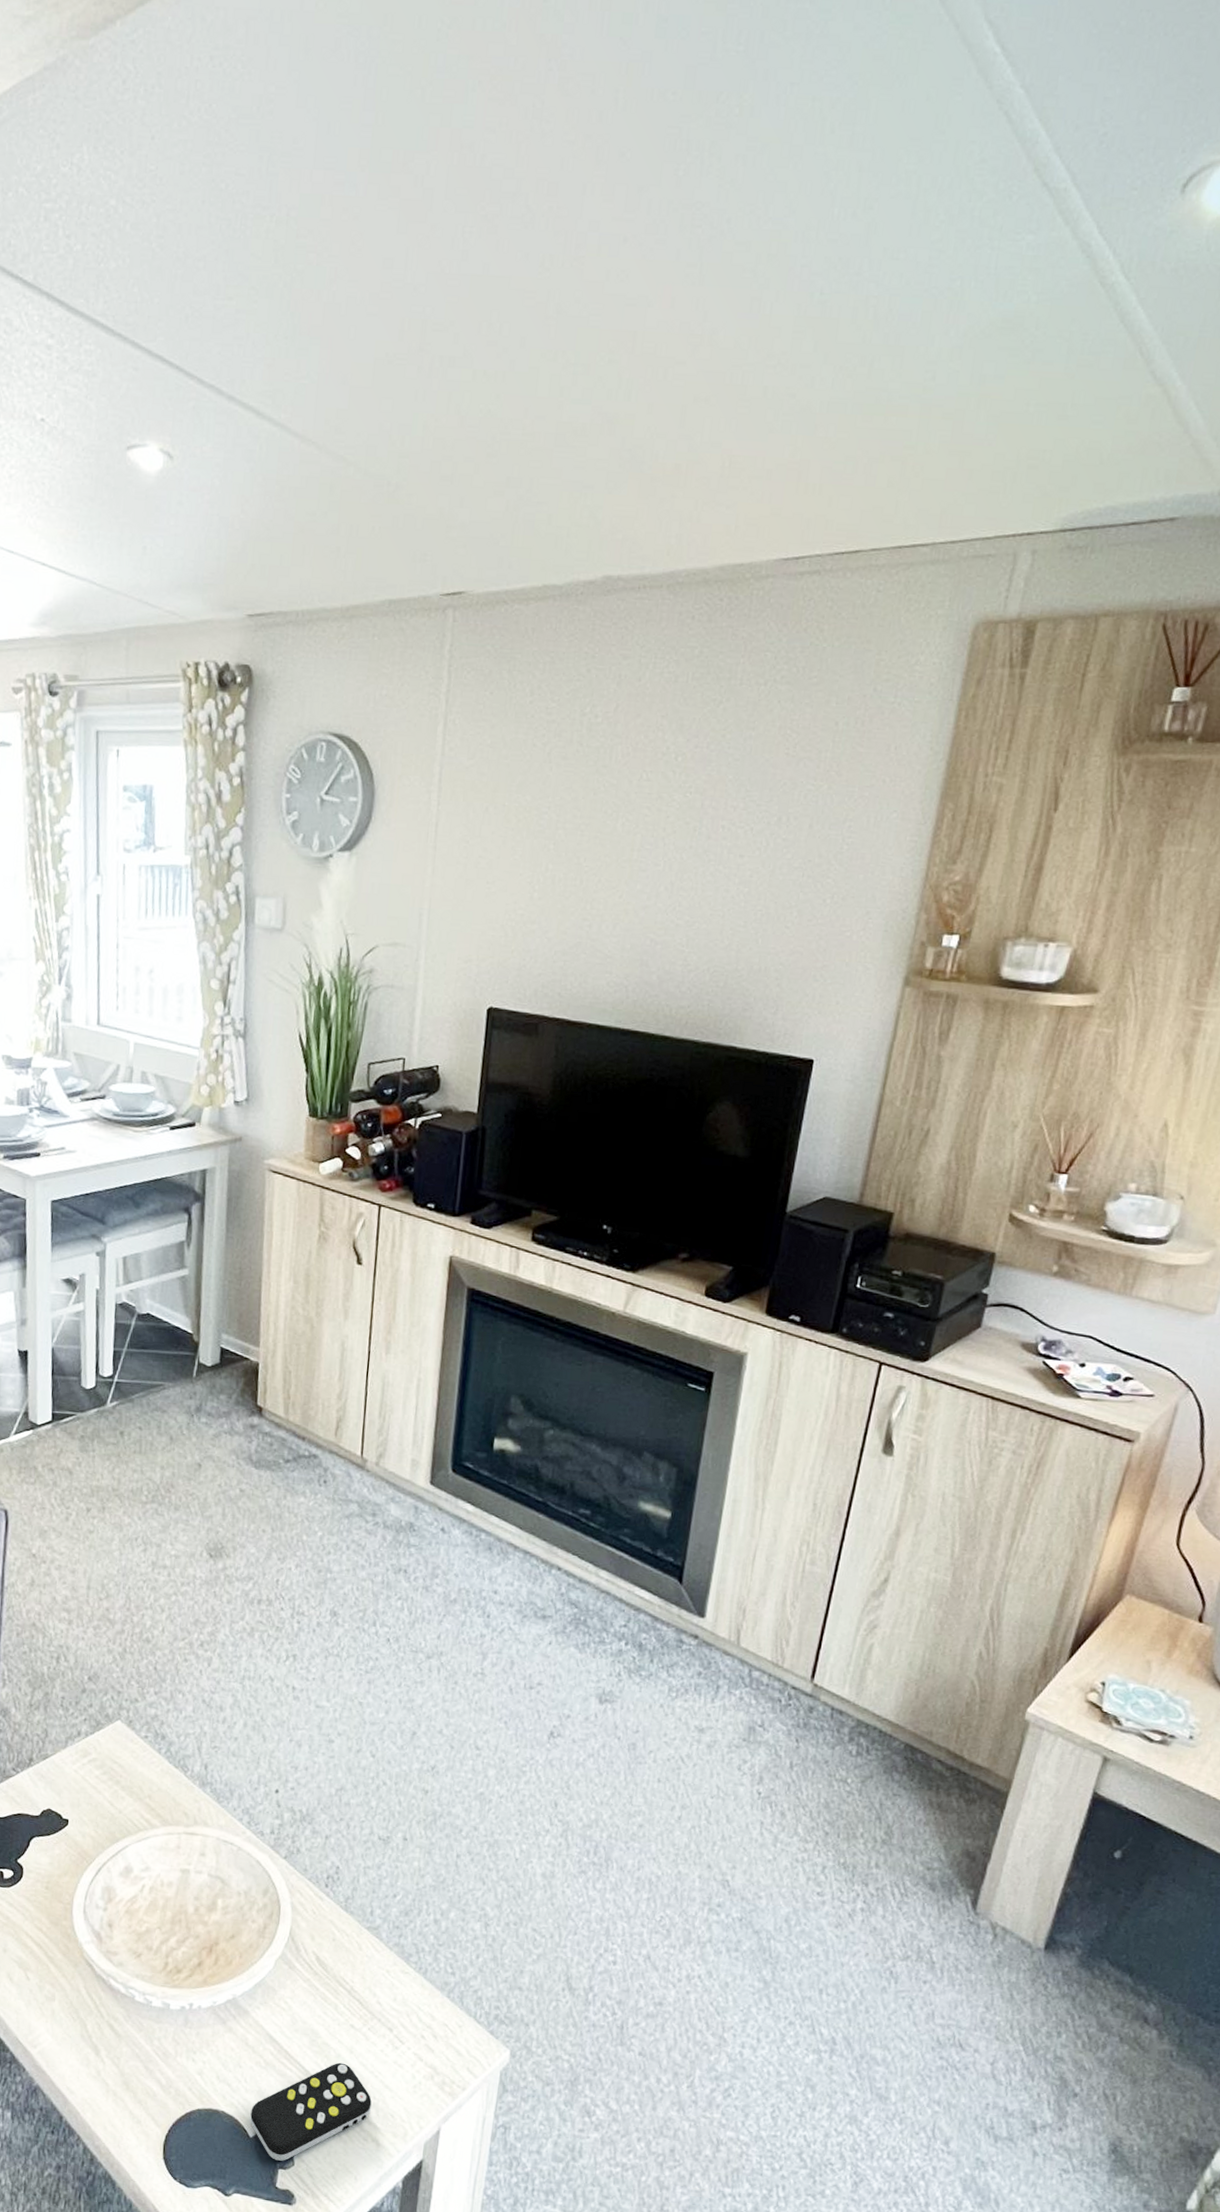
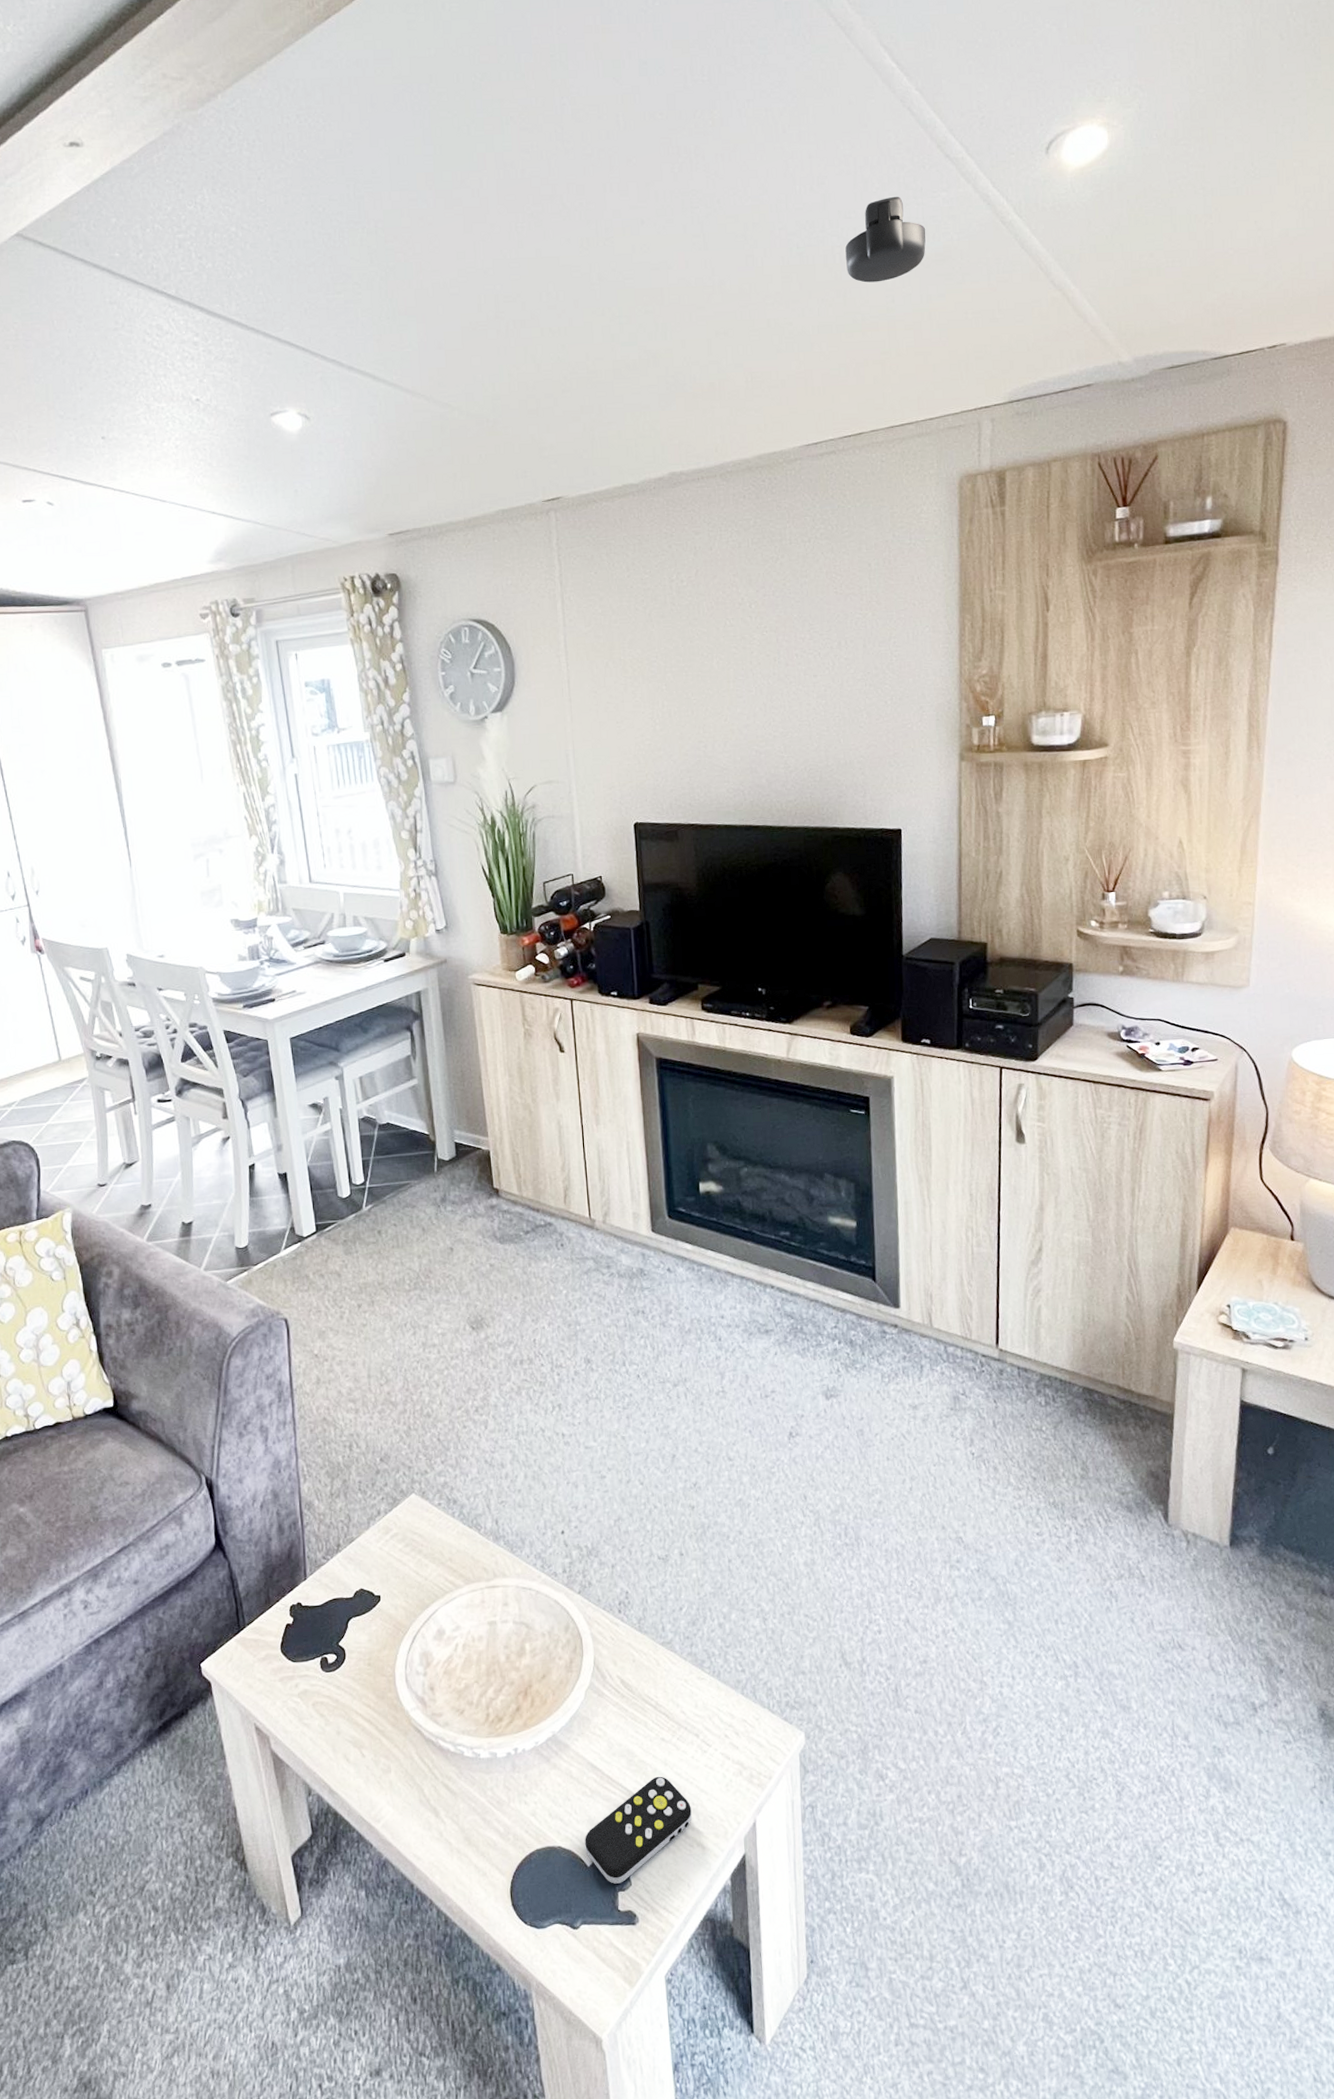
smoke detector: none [880,234,996,351] -> present [845,196,926,283]

